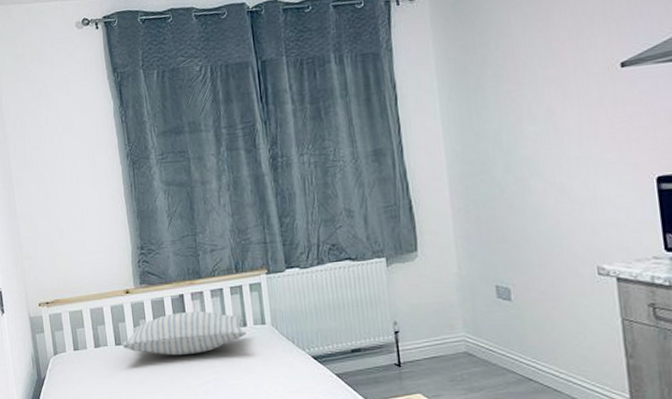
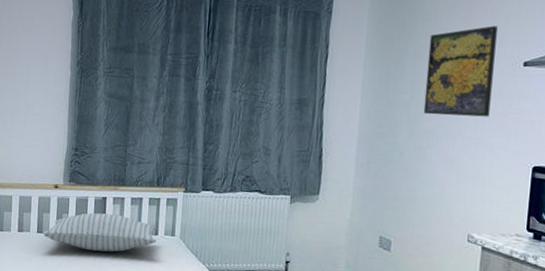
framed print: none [507,29,594,141] -> present [423,26,497,117]

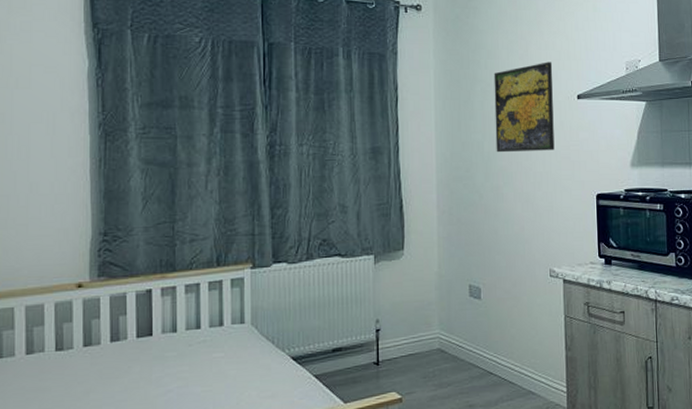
pillow: present [43,212,156,252] -> none [65,309,221,362]

